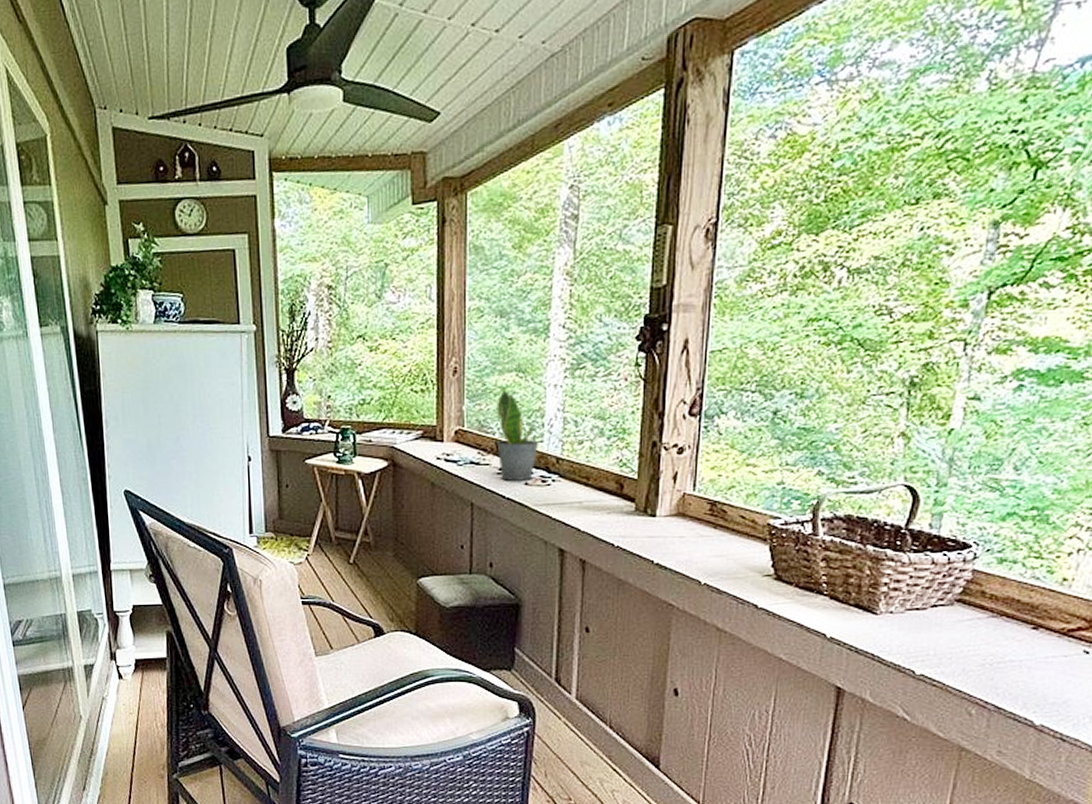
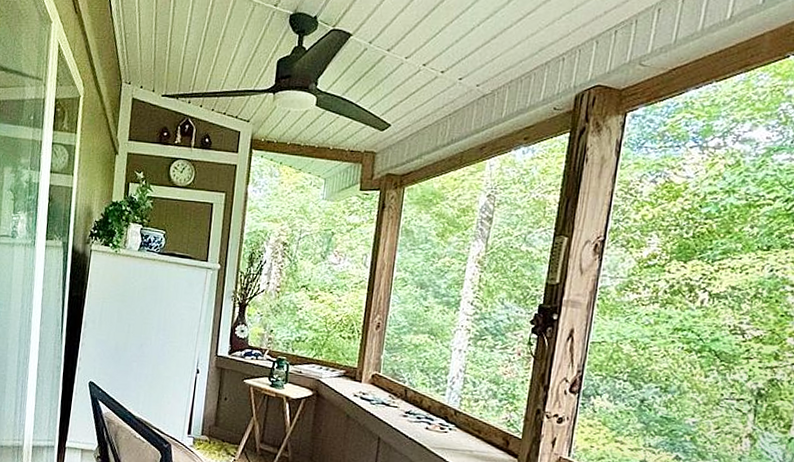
potted plant: present [497,389,540,481] -> none [406,347,442,426]

